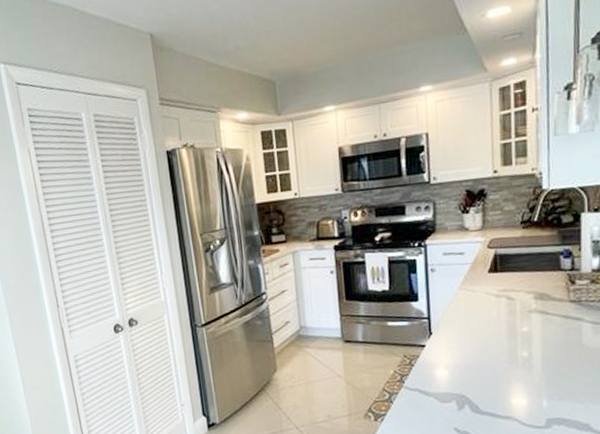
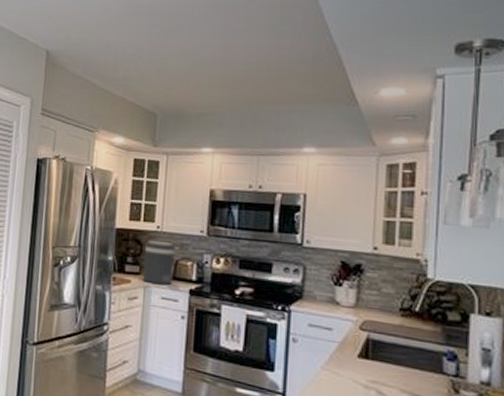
cylinder: none [286,205,318,249] -> present [142,239,176,286]

